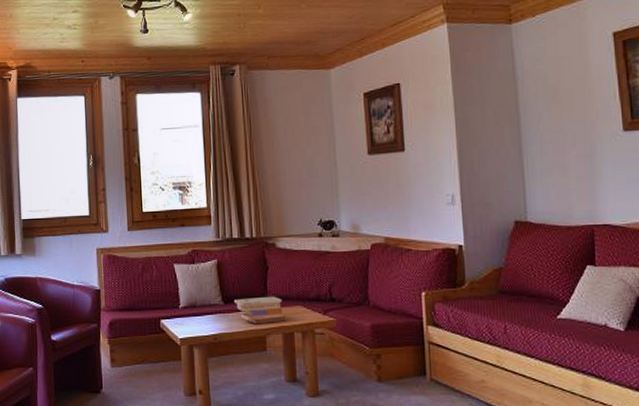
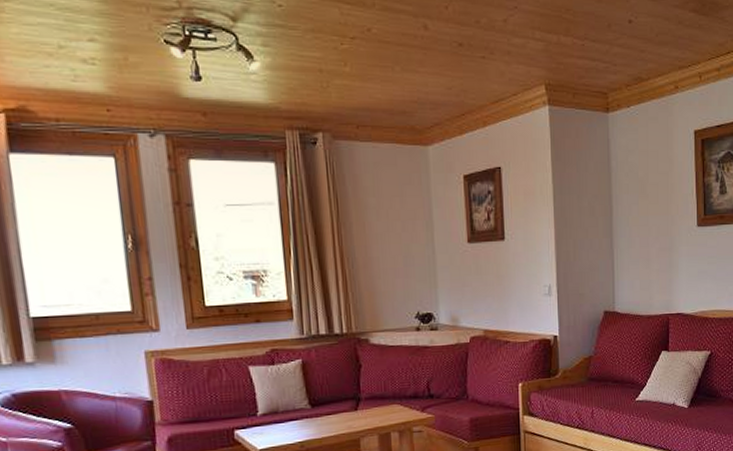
books: present [233,296,285,325] -> none [322,396,380,428]

